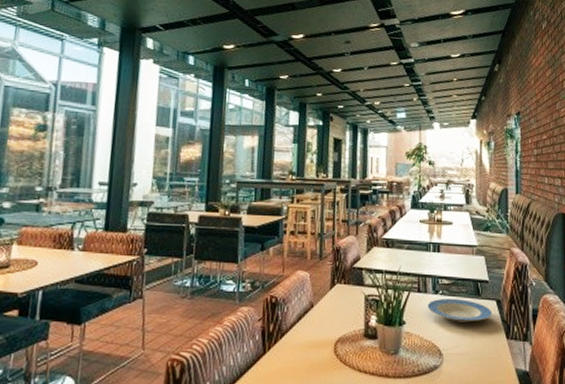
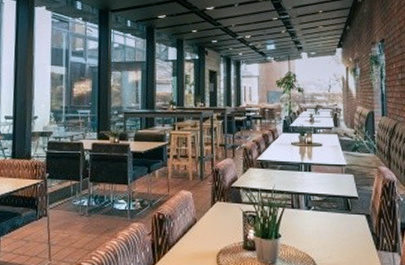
plate: present [427,298,493,322] -> none [300,213,363,235]

